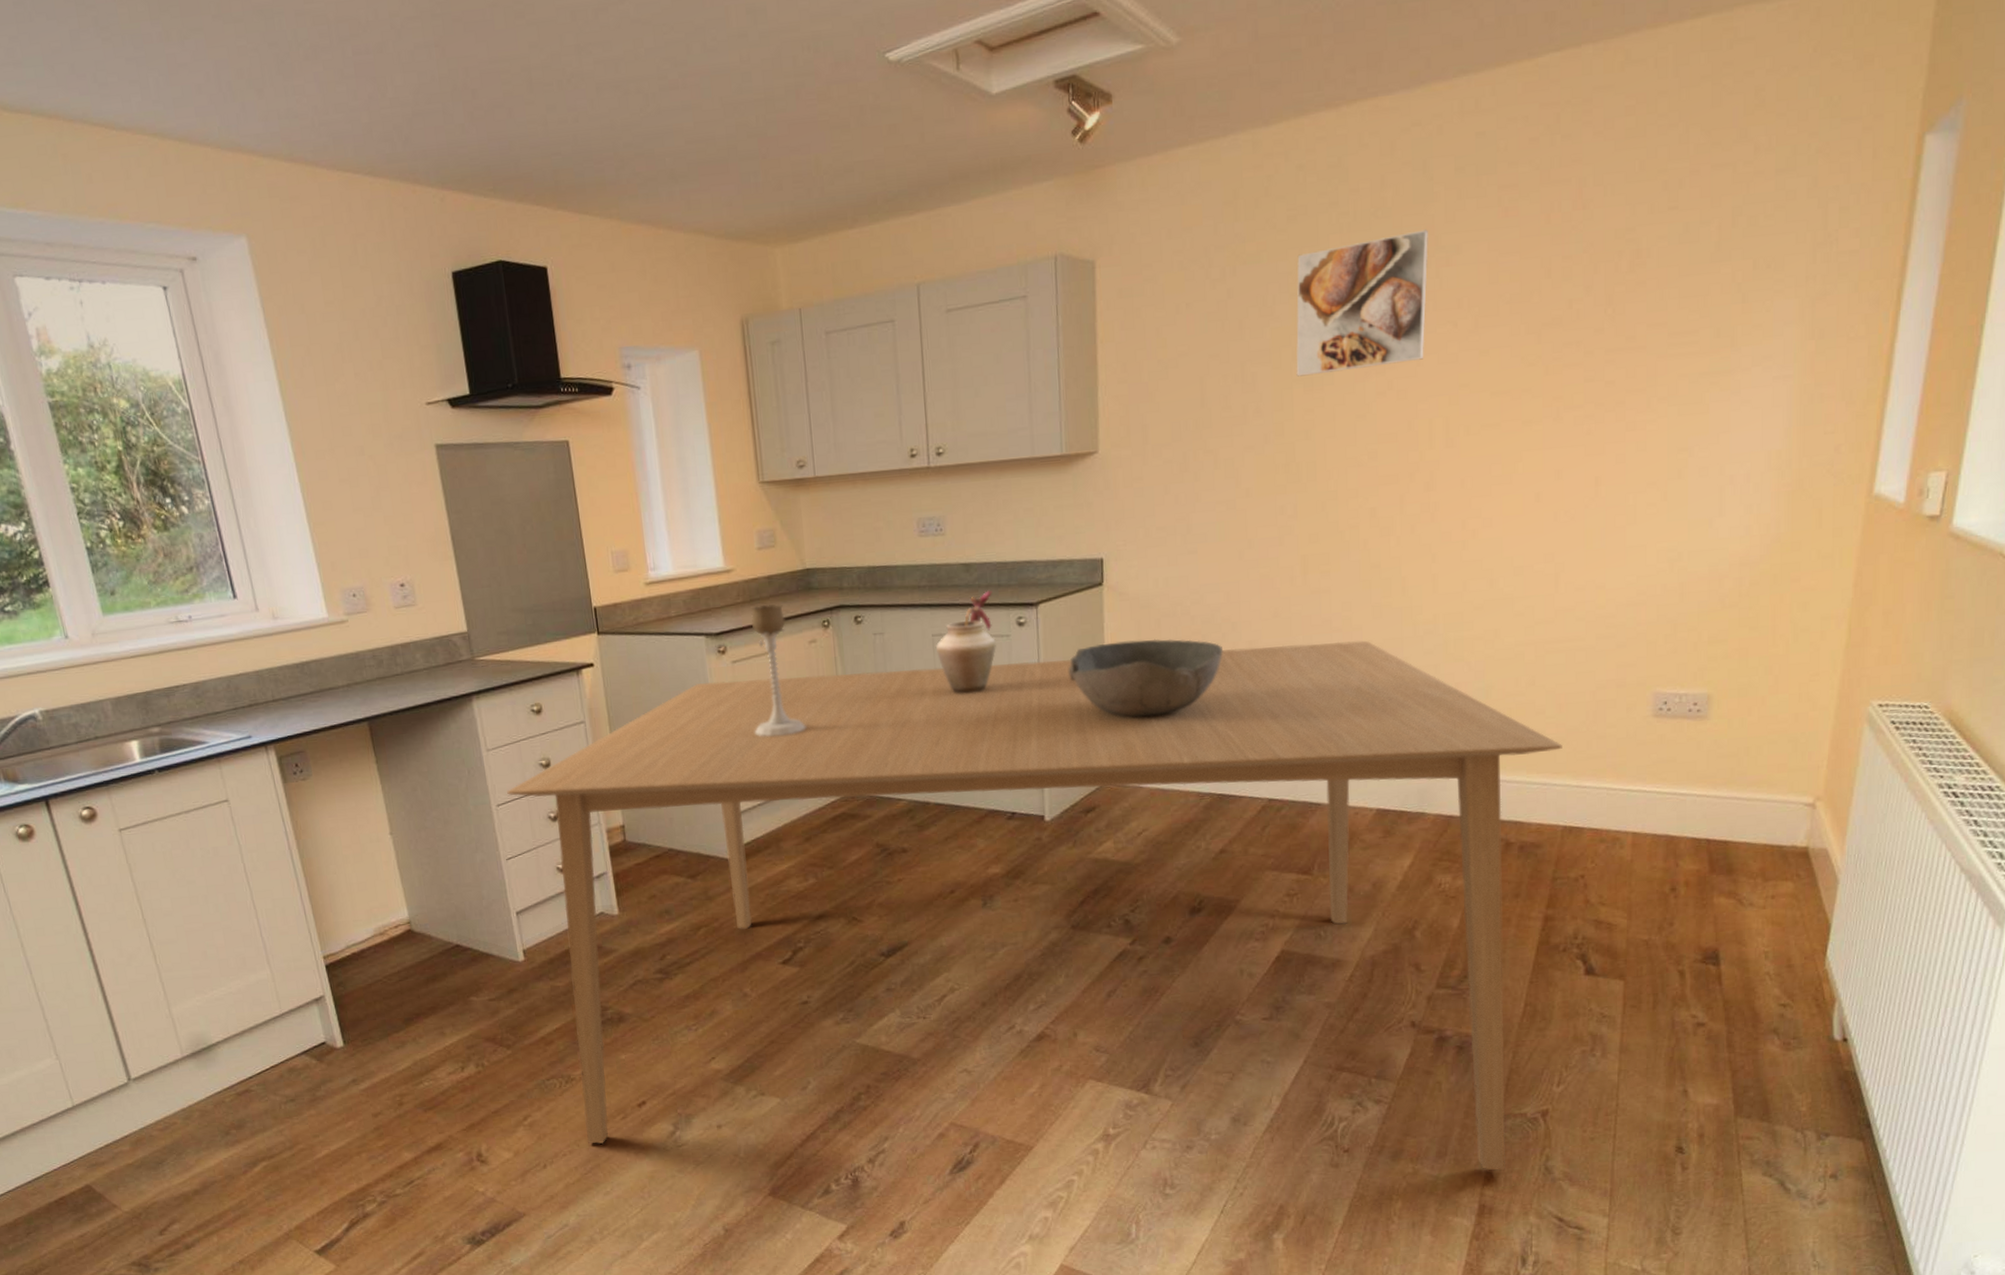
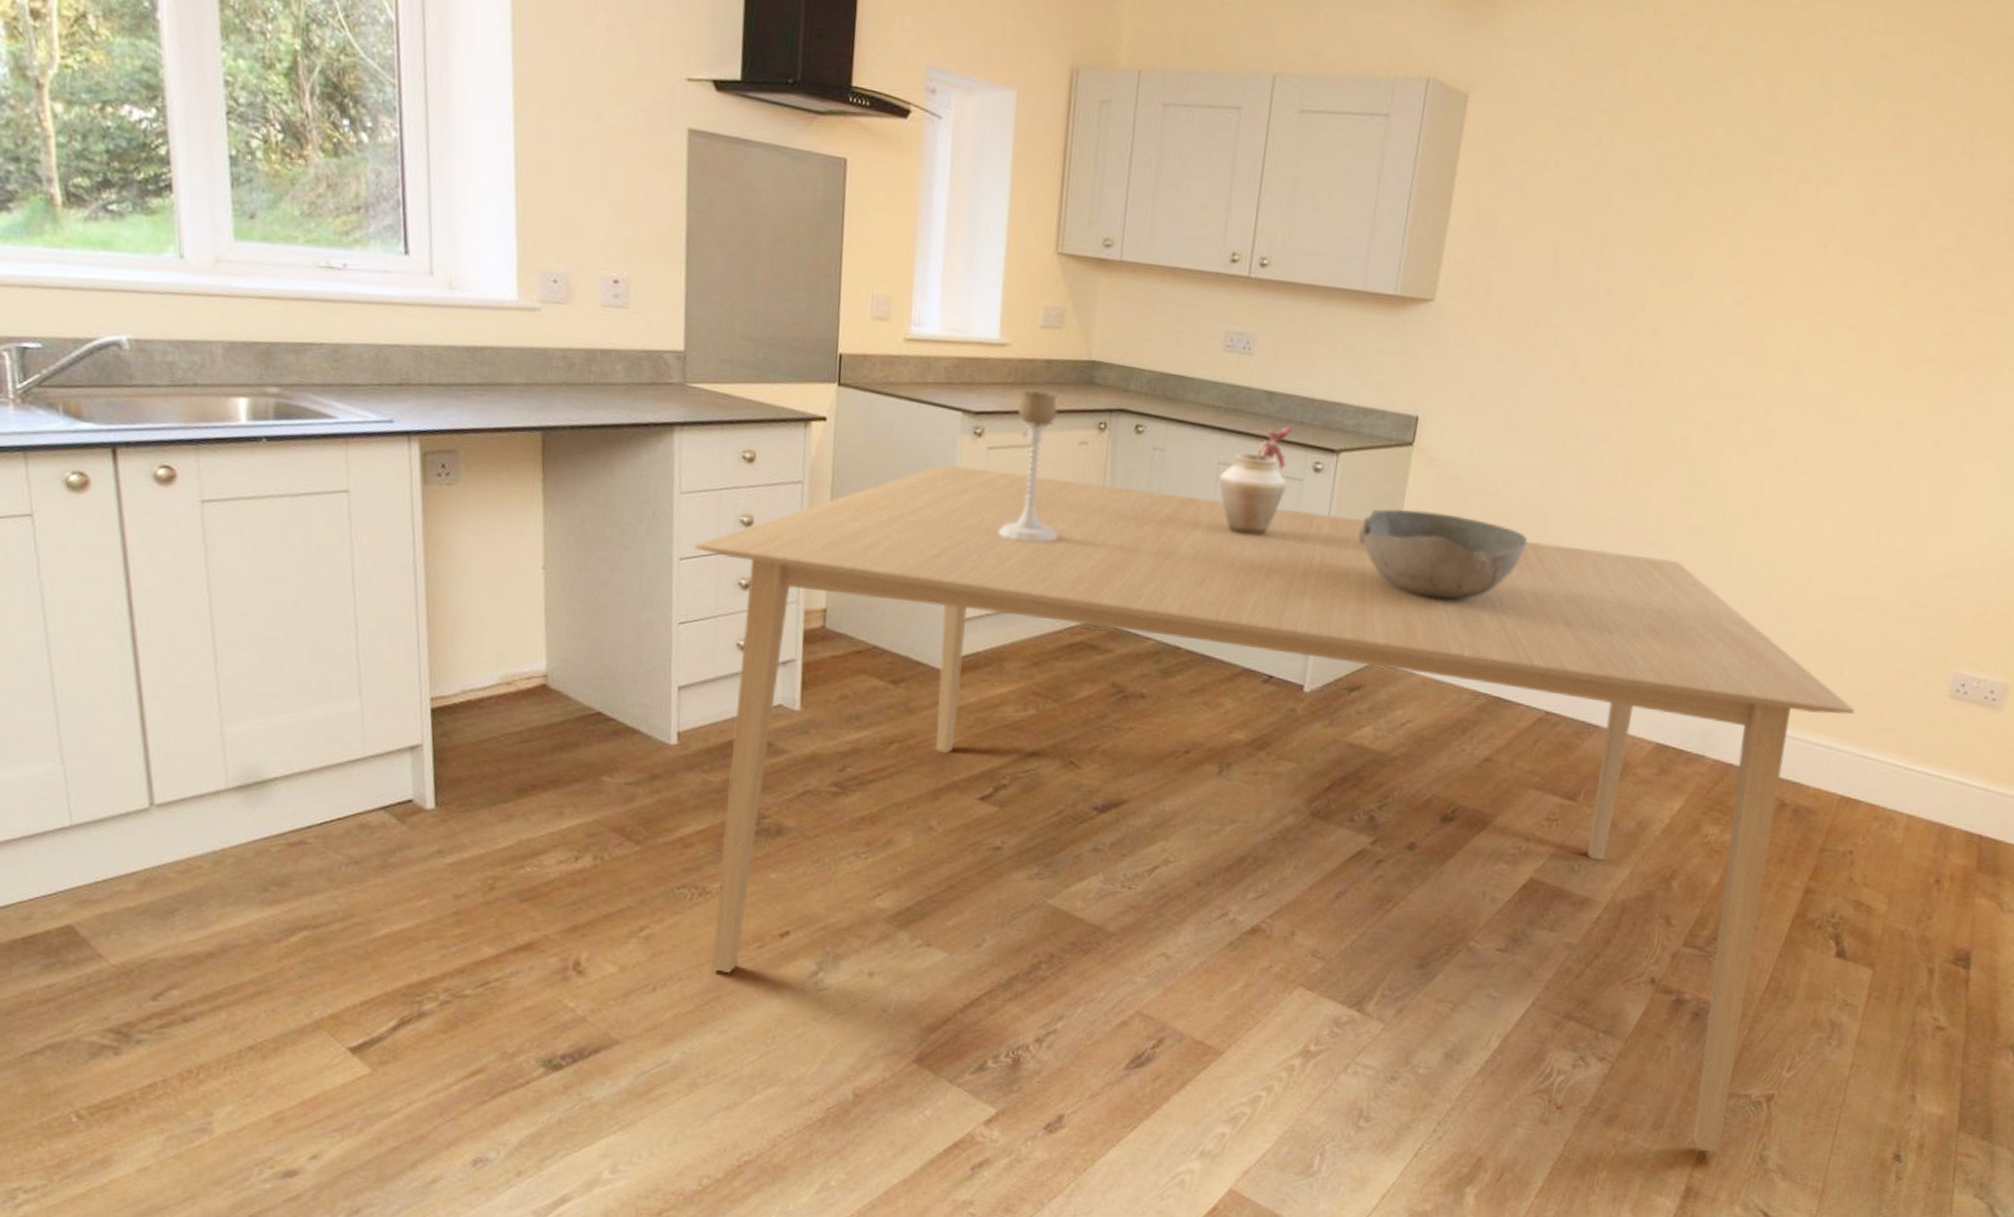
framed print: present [1296,229,1429,377] -> none [1656,137,1815,276]

